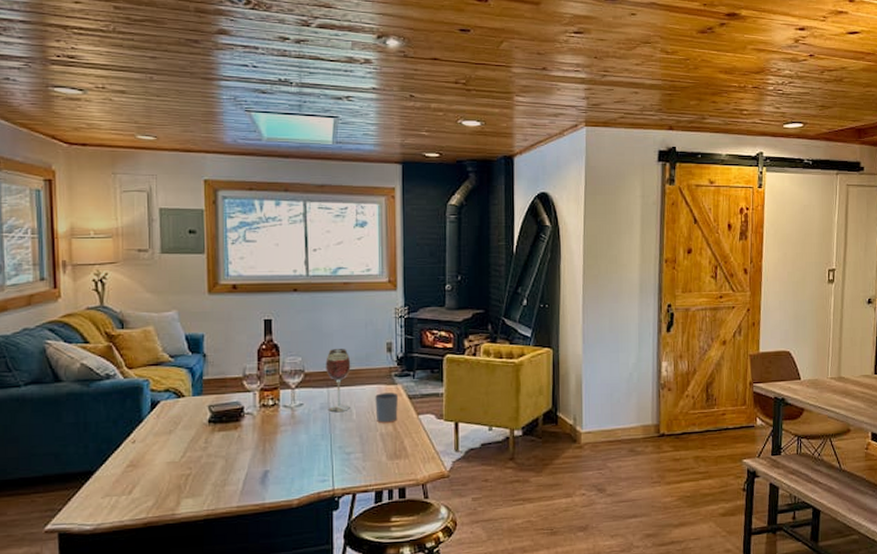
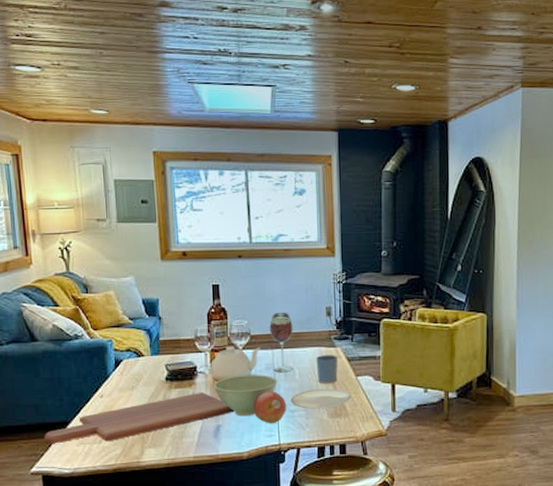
cutting board: none [63,434,285,498] -> present [44,392,235,444]
teapot: none [258,384,315,423] -> present [210,346,261,382]
bowl: none [262,415,333,460] -> present [214,375,278,416]
fruit: none [305,433,343,468] -> present [253,391,287,424]
plate: none [346,428,412,451] -> present [290,388,352,409]

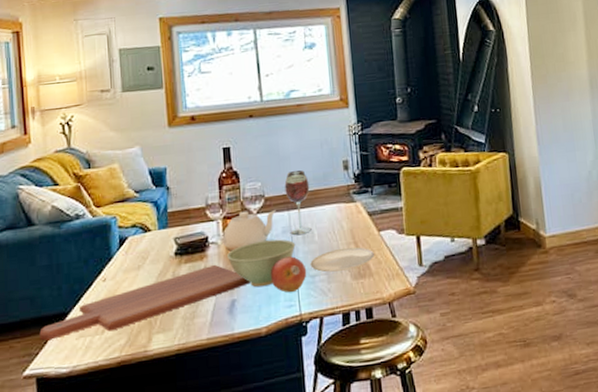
mug: present [316,355,338,384] -> none [335,210,359,244]

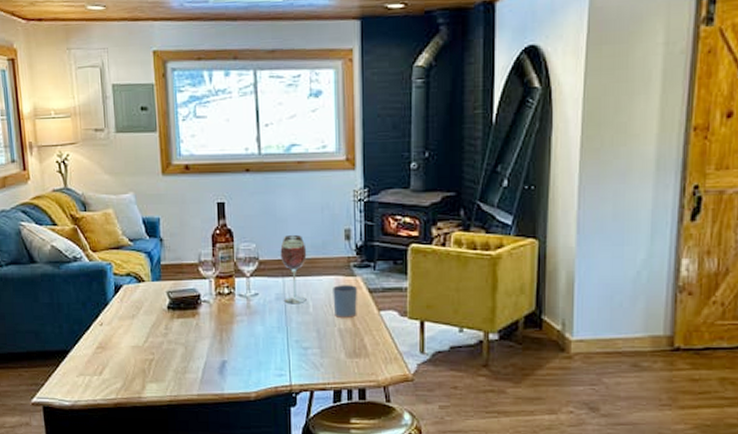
cutting board: present [39,264,250,341] -> none [44,323,241,374]
teapot: present [222,210,276,251] -> none [214,272,270,312]
bowl: present [227,239,296,288] -> none [219,305,289,352]
fruit: present [270,256,307,293] -> none [261,325,299,362]
plate: present [310,247,375,273] -> none [303,323,373,347]
mug: none [335,210,359,244] -> present [333,285,357,319]

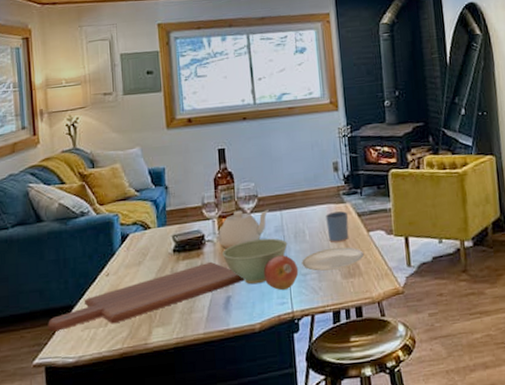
cutting board: none [44,323,241,374] -> present [48,261,245,332]
teapot: none [214,272,270,312] -> present [218,210,269,249]
bowl: none [219,305,289,352] -> present [222,238,288,285]
fruit: none [261,325,299,362] -> present [263,255,299,291]
wineglass: present [280,235,307,305] -> none [277,171,303,235]
plate: none [303,323,373,347] -> present [302,247,365,271]

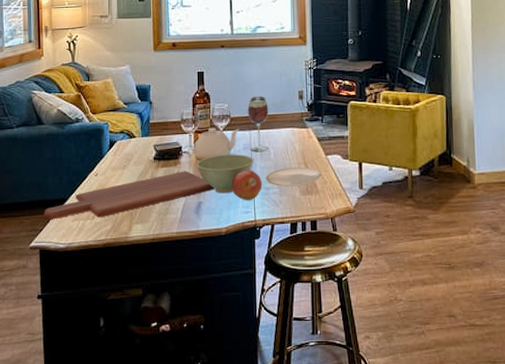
wineglass: none [277,171,303,235] -> present [248,97,269,153]
mug: present [326,211,349,243] -> none [289,135,309,163]

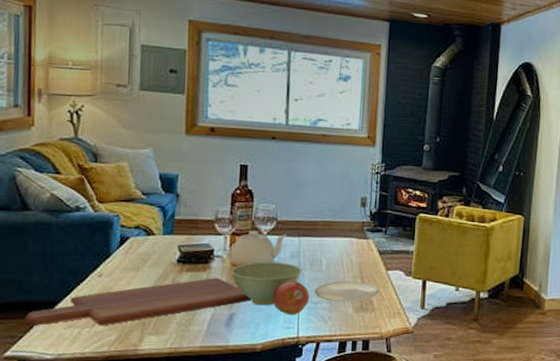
wineglass: present [248,97,269,153] -> none [298,199,324,262]

